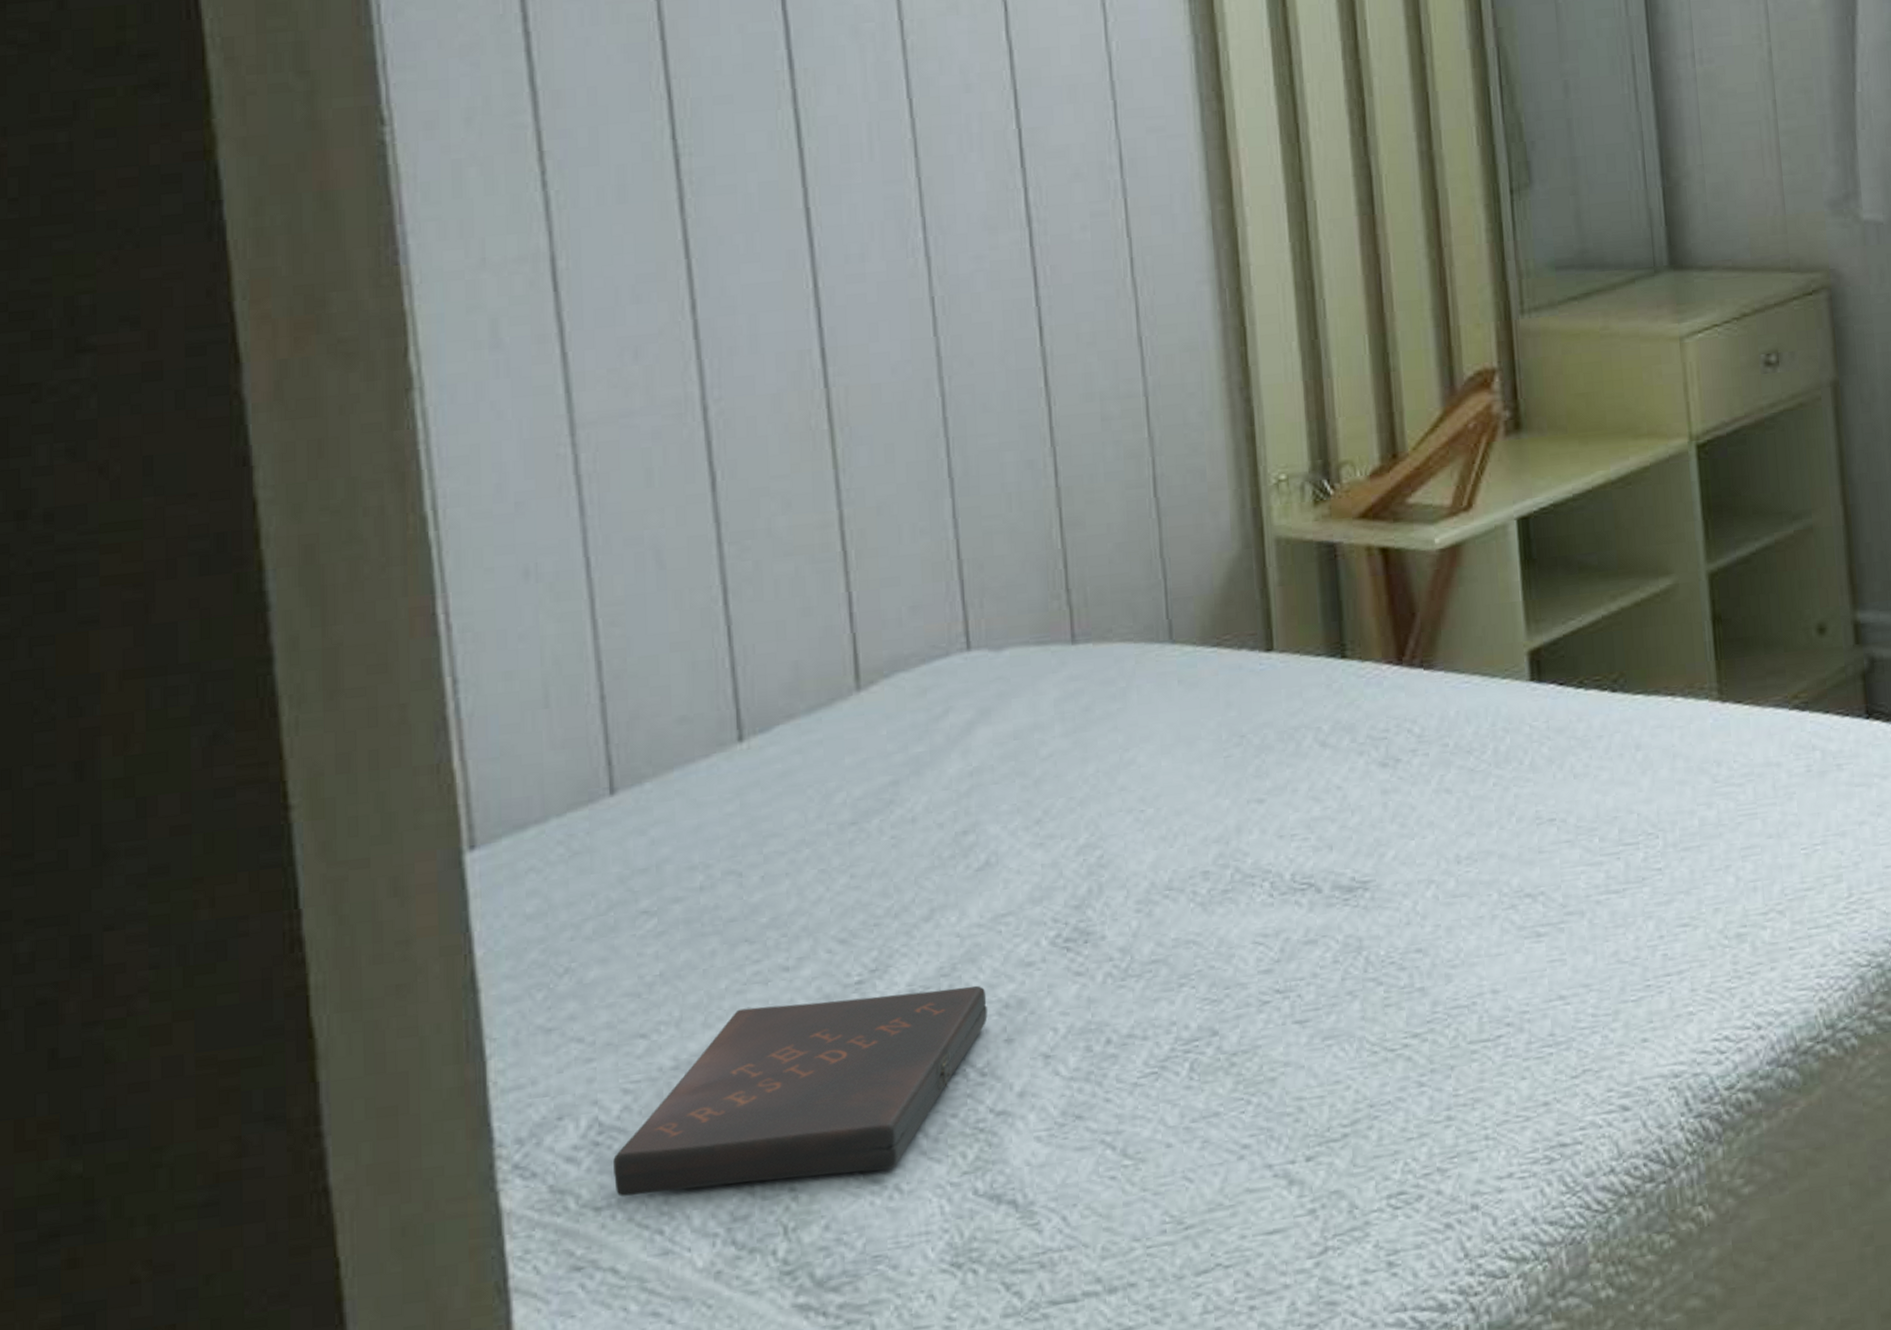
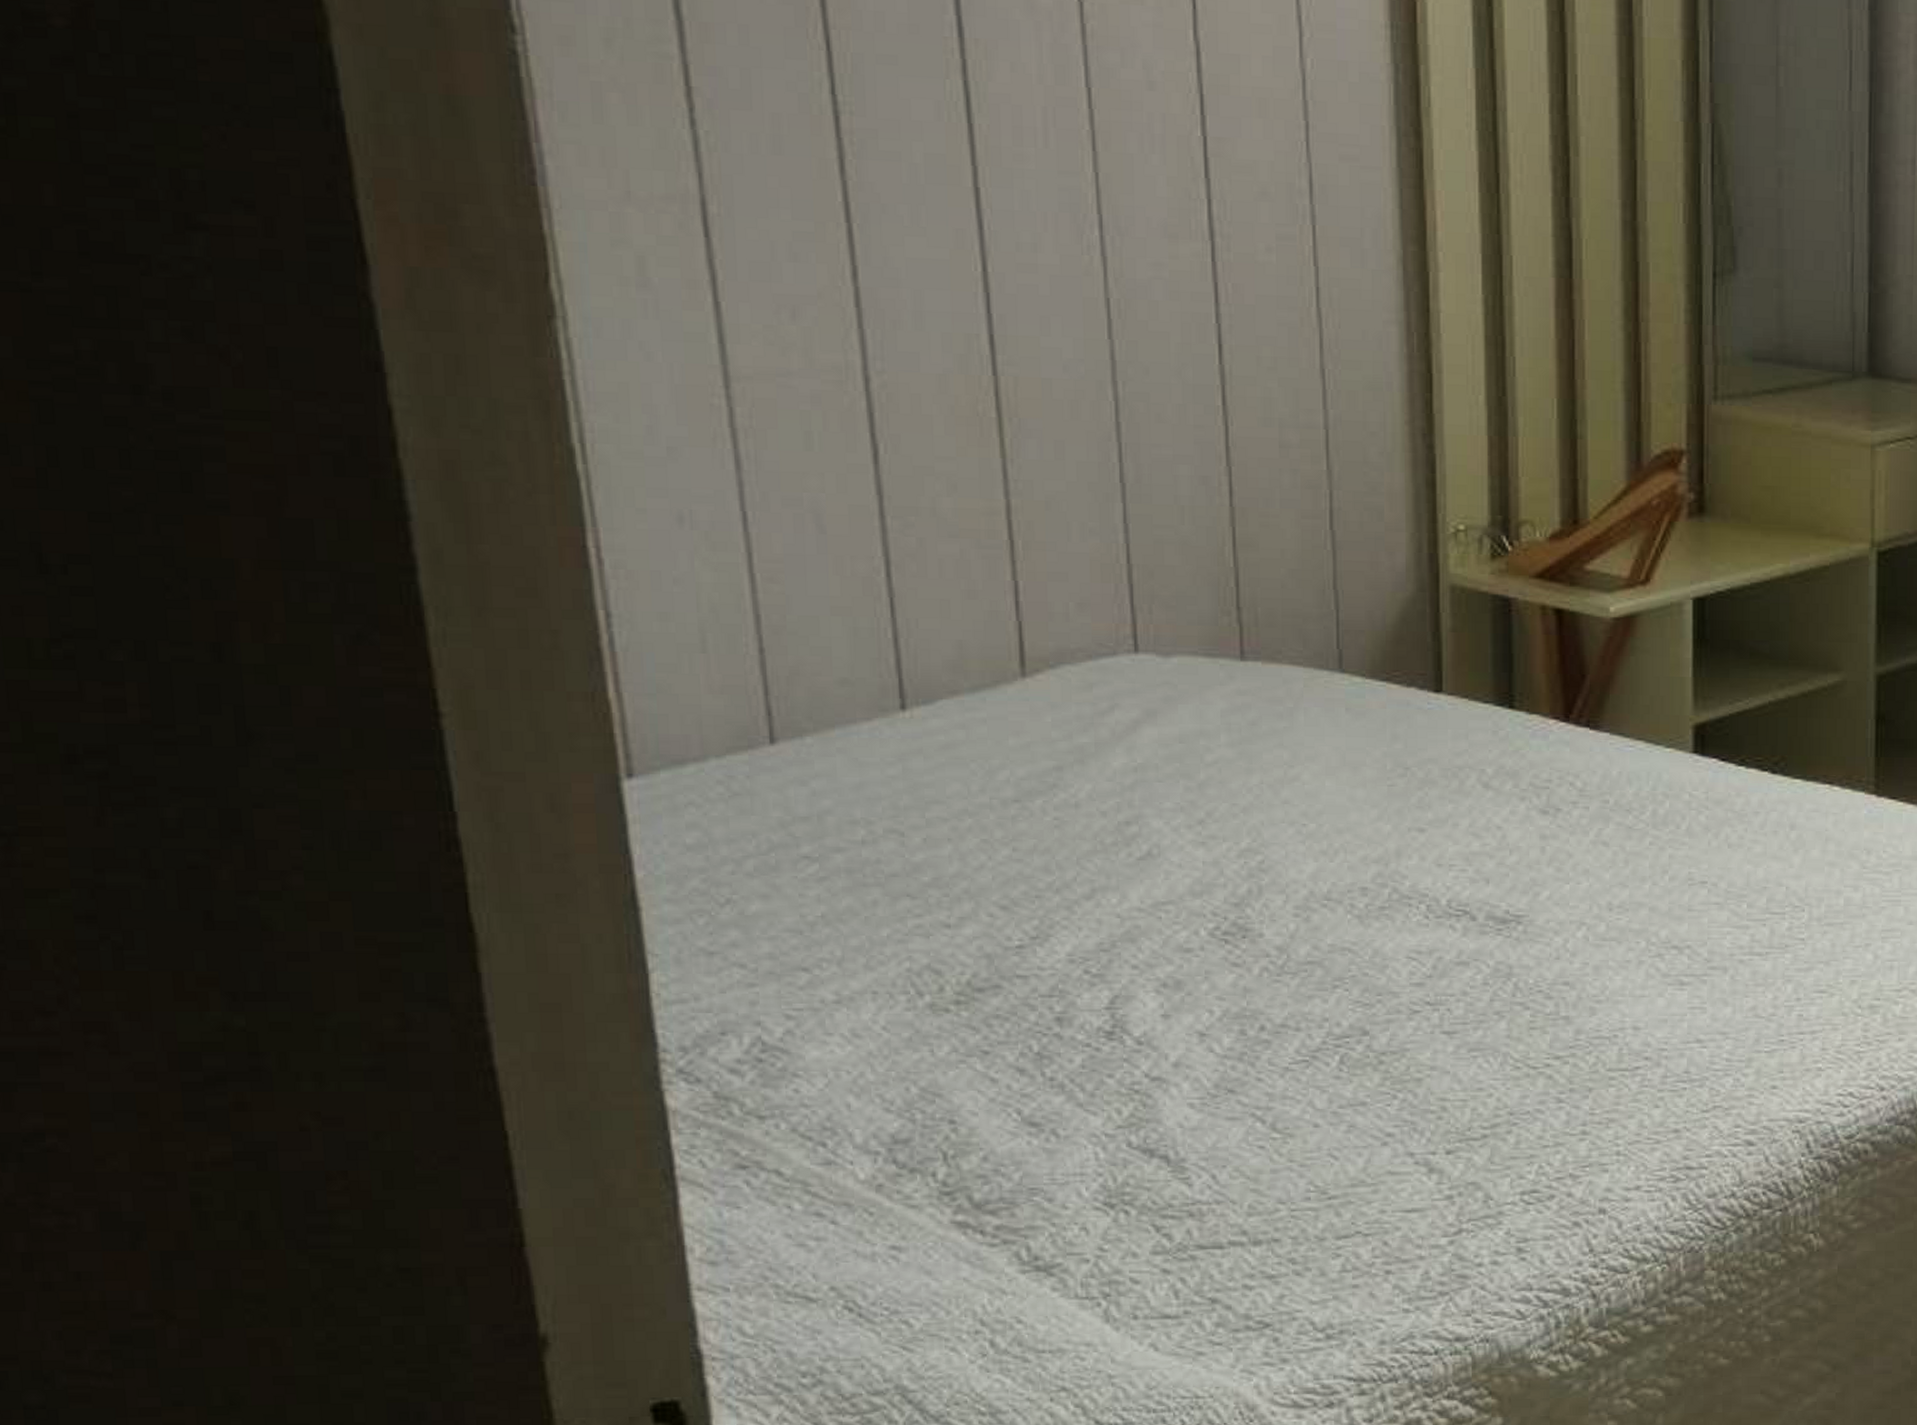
book: present [613,985,988,1197] -> none [776,957,1145,1116]

